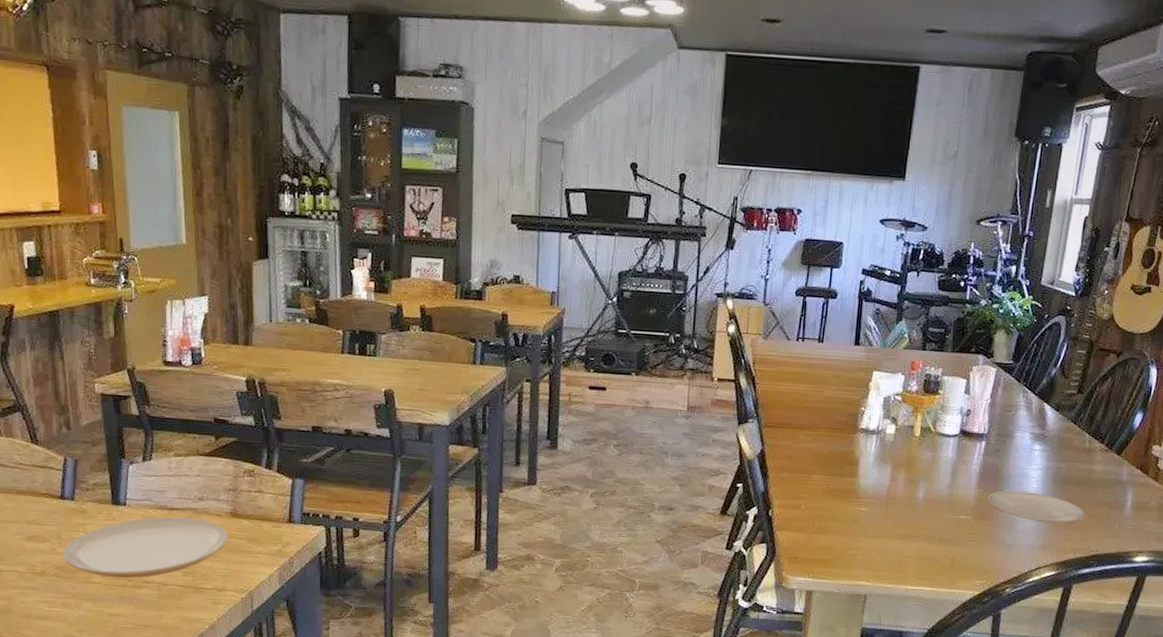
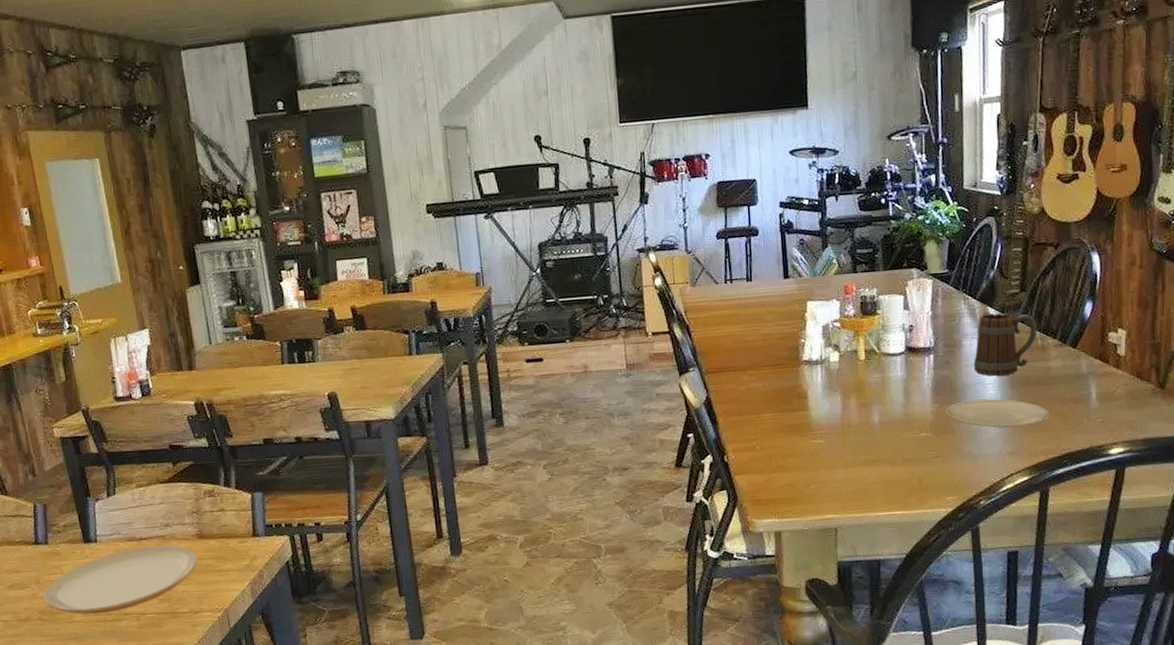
beer mug: none [1021,409,1088,472] -> present [973,313,1038,376]

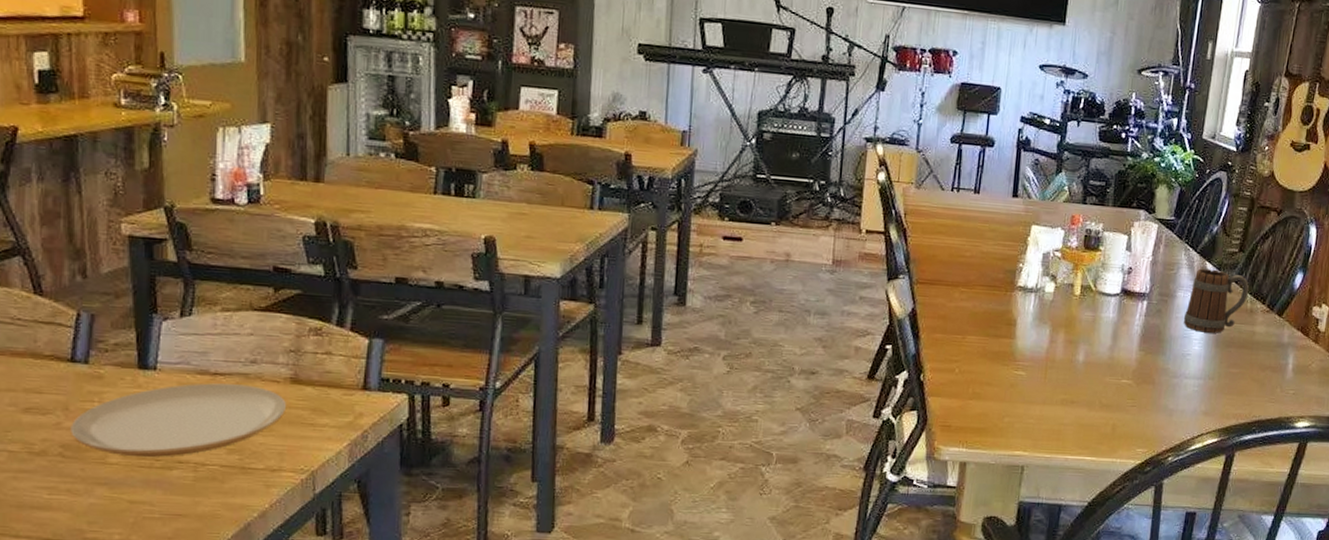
plate: present [946,399,1049,428] -> none [1150,353,1247,388]

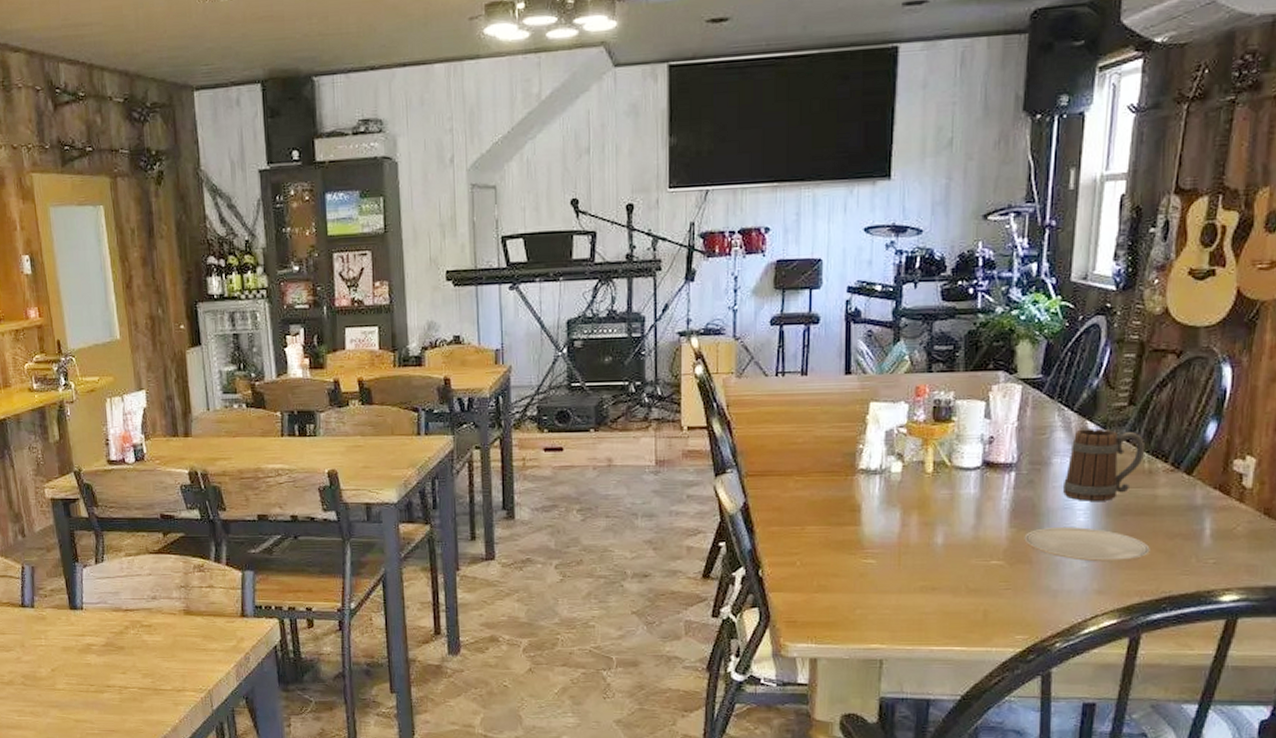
plate: present [70,383,287,457] -> none [27,618,184,683]
plate: none [1150,353,1247,388] -> present [1024,527,1150,562]

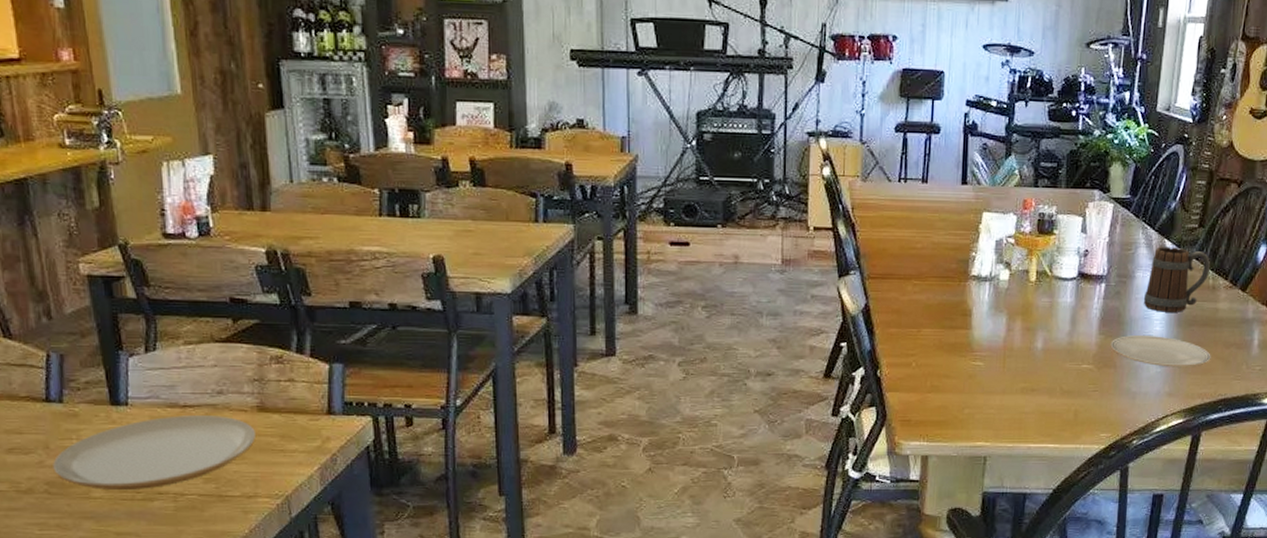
plate: none [27,618,184,683] -> present [53,415,257,490]

